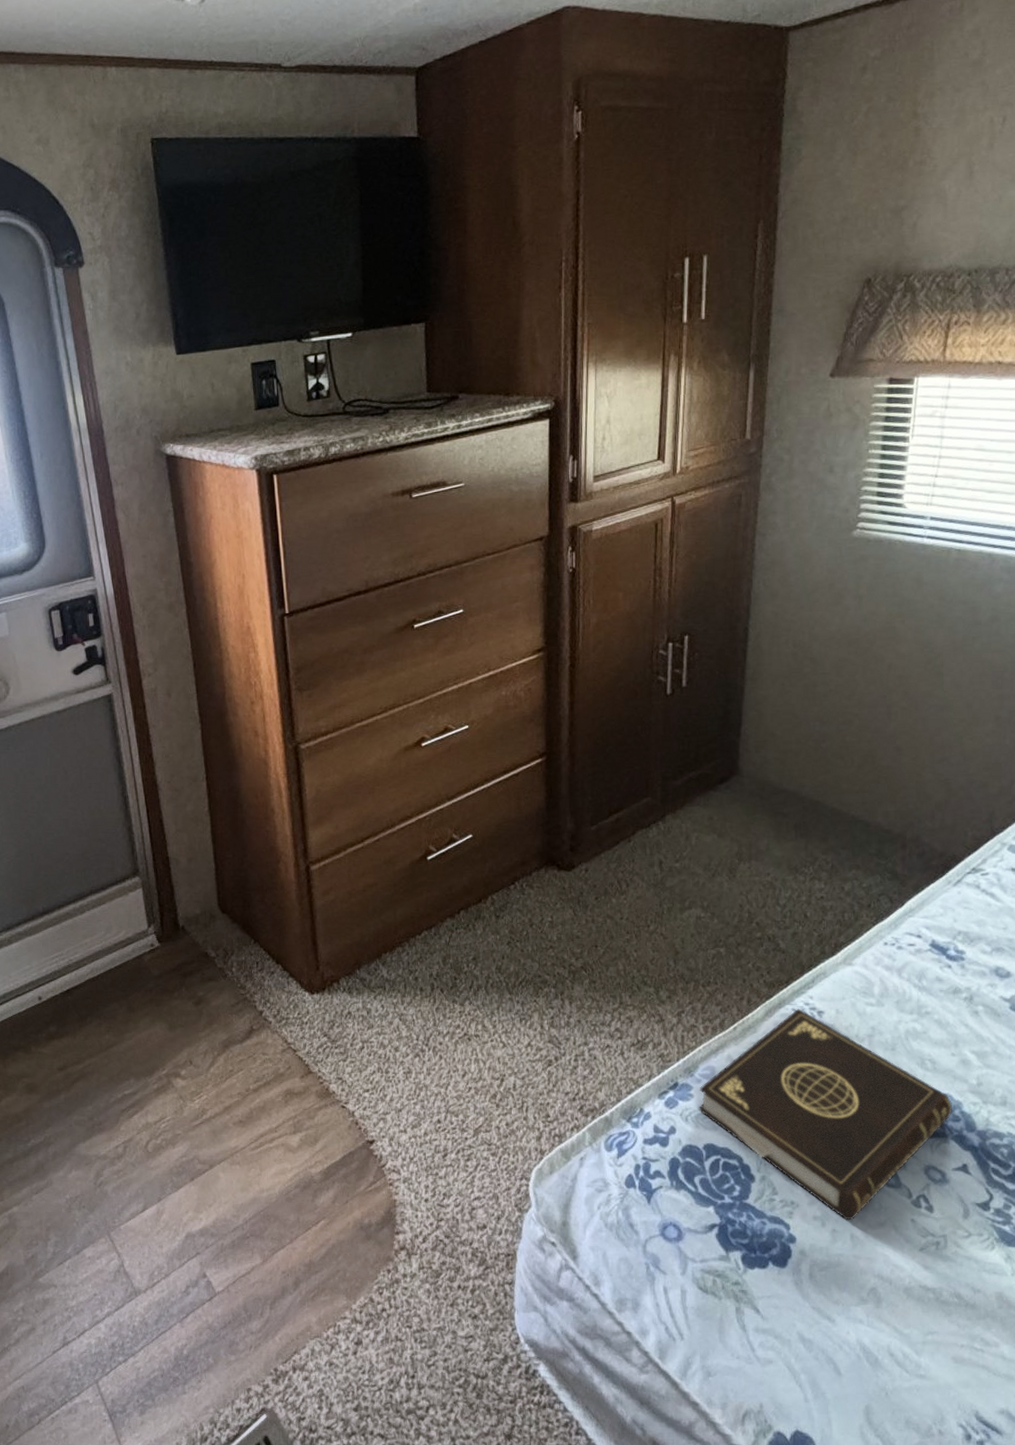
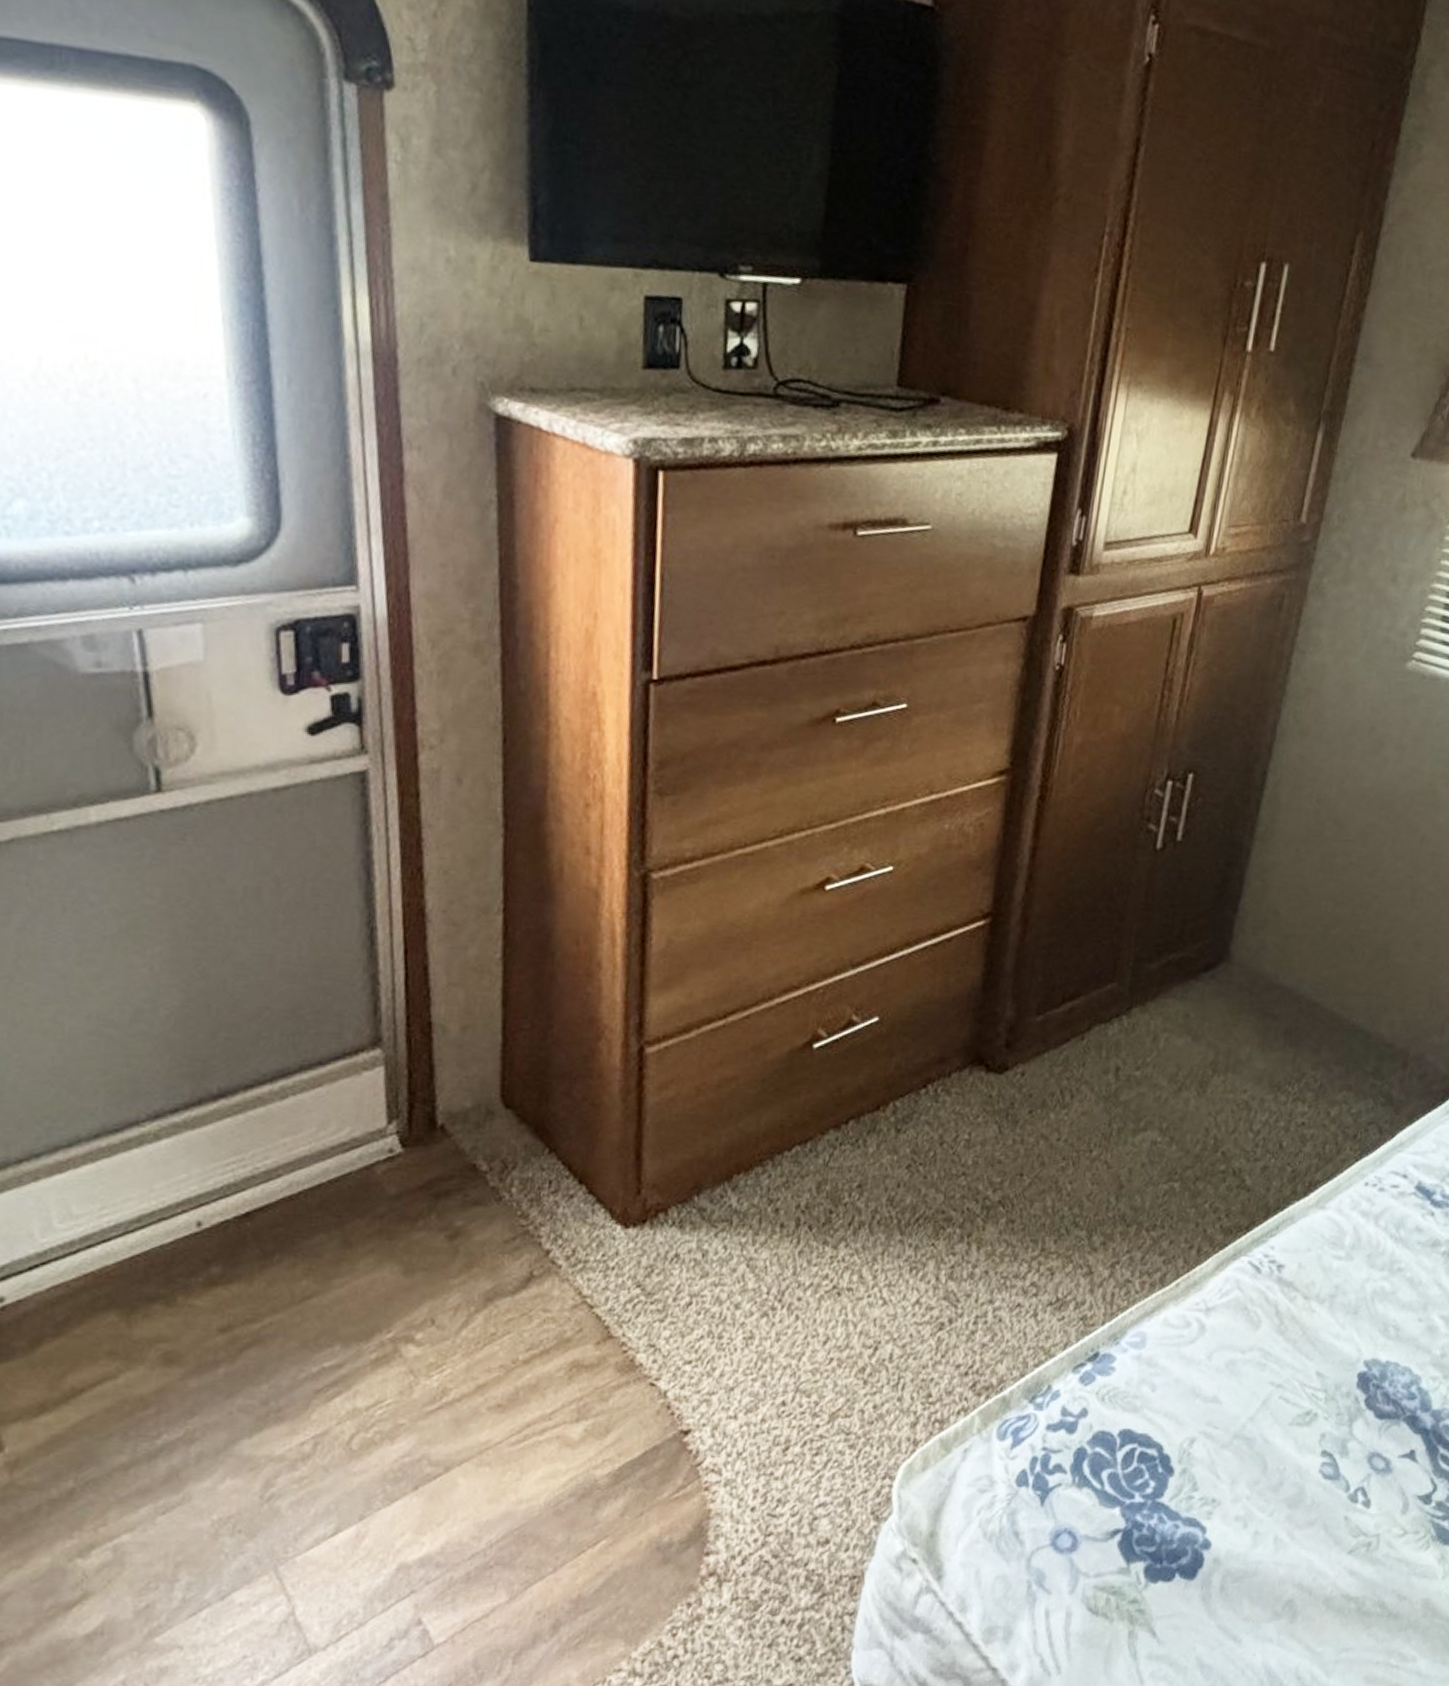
book: present [698,1008,952,1221] -> none [1118,1261,1411,1520]

